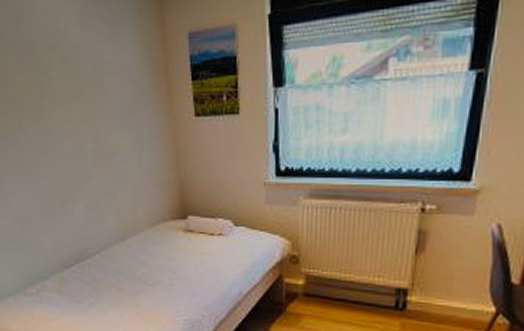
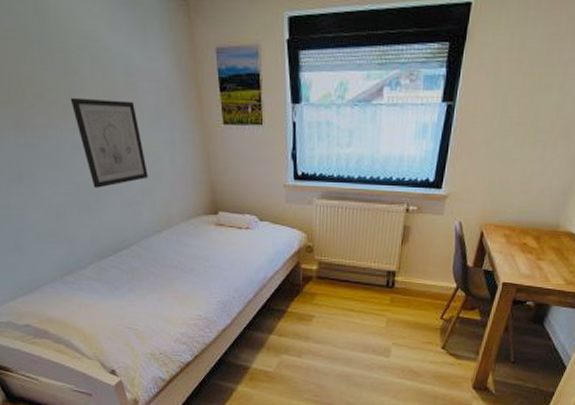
wall art: none [39,98,113,192] -> present [70,97,148,188]

